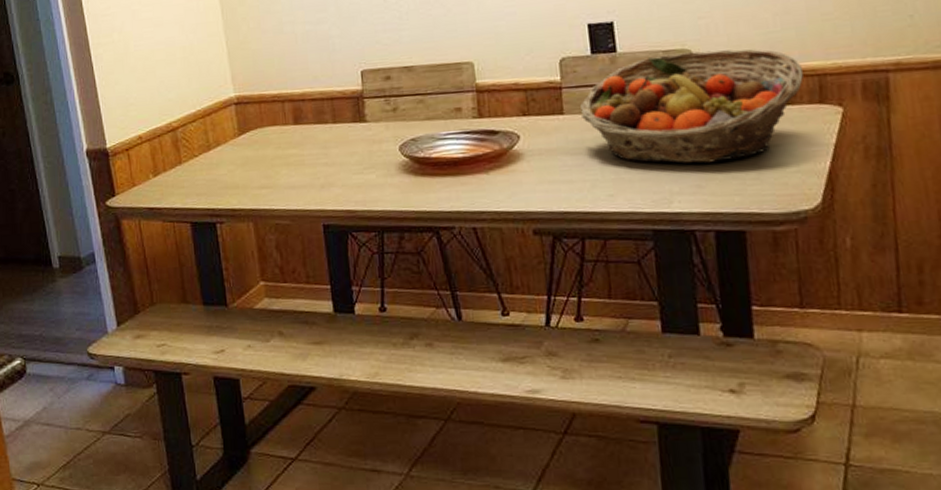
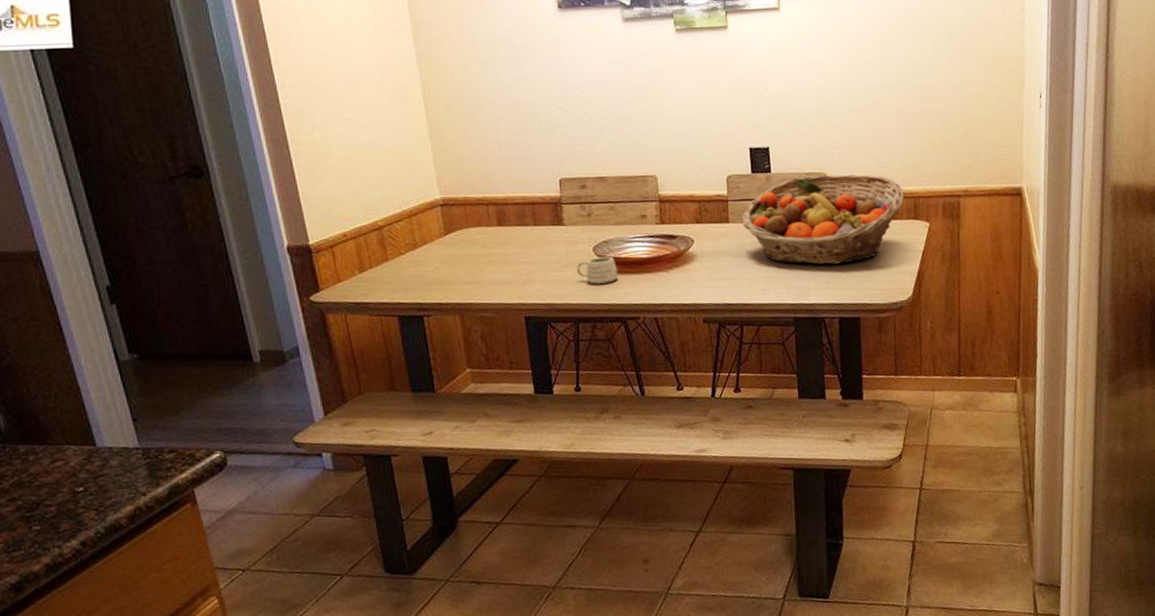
mug: none [381,156,430,188] -> present [577,256,619,284]

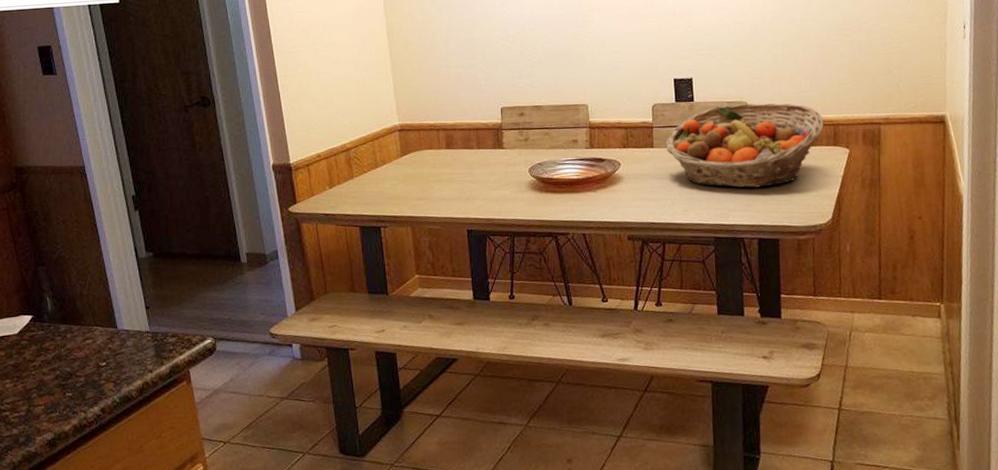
mug: present [577,256,619,284] -> none [514,177,551,202]

